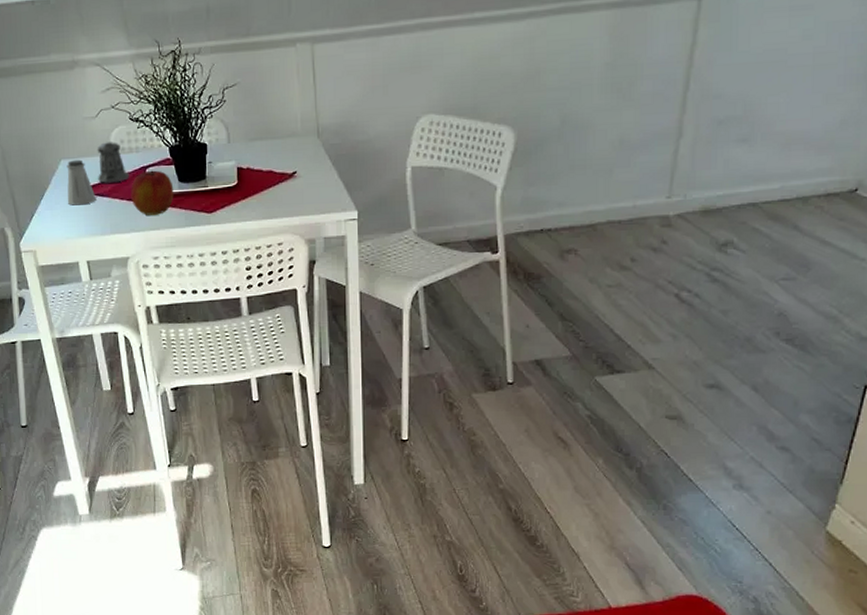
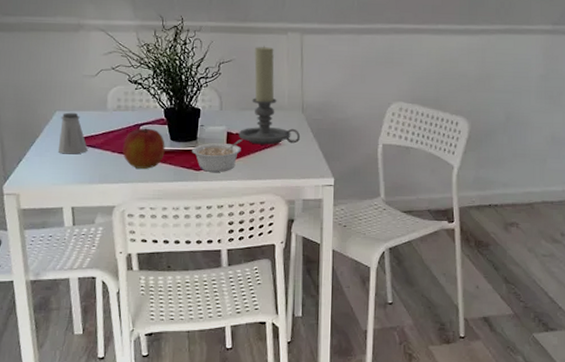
pepper shaker: present [97,142,129,183] -> none [91,99,123,136]
legume: none [202,175,255,214] -> present [192,139,243,172]
candle holder: none [249,63,318,179] -> present [238,46,301,145]

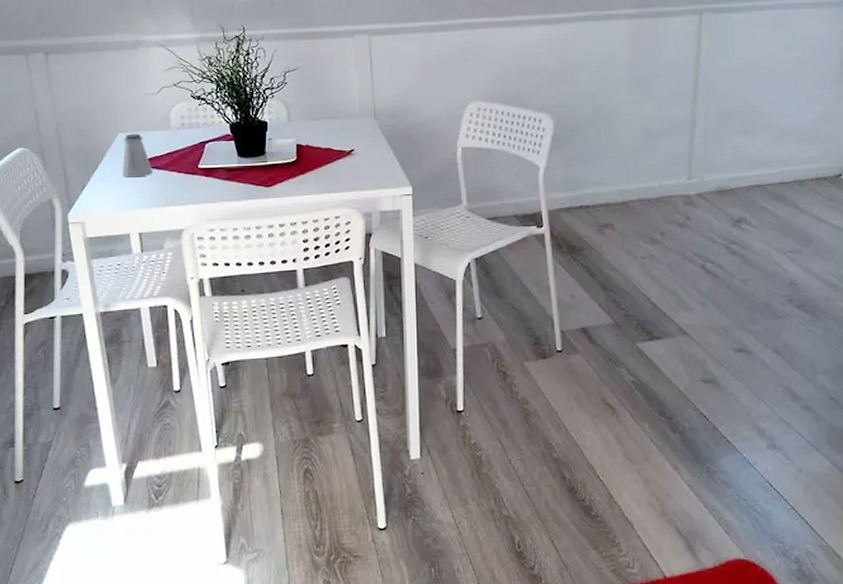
apple: present [123,128,165,169] -> none [189,145,233,188]
legume: present [192,139,243,172] -> none [261,151,313,188]
candle holder: present [238,46,301,145] -> none [308,51,374,156]

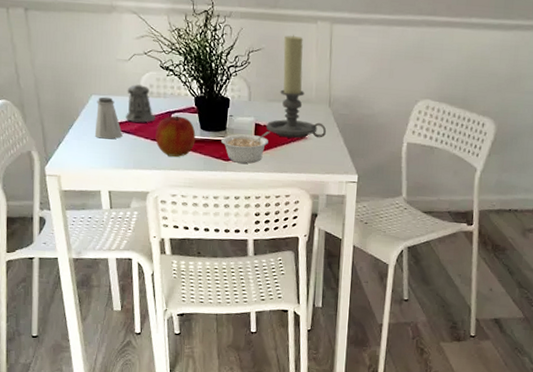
pepper shaker: none [156,117,188,157] -> present [126,84,155,123]
apple: none [189,145,233,188] -> present [155,115,196,157]
legume: none [261,151,313,188] -> present [221,131,270,164]
candle holder: none [308,51,374,156] -> present [266,35,327,139]

